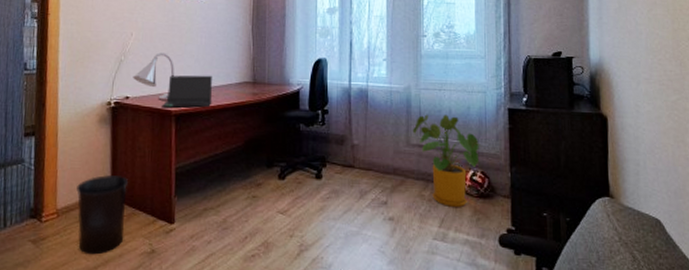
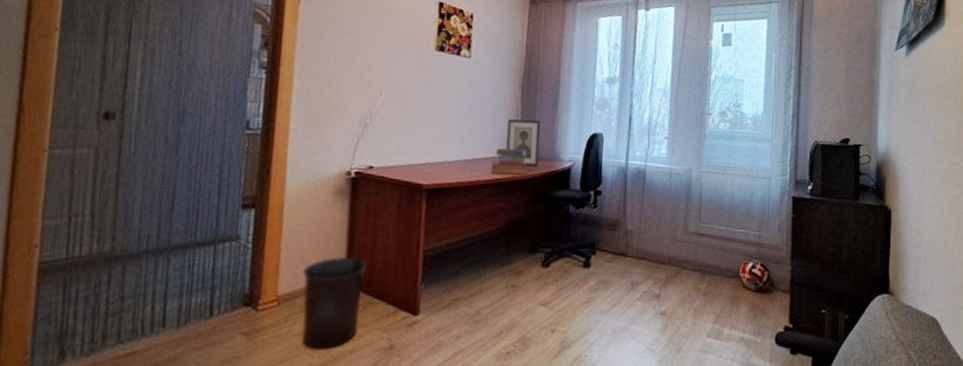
table lamp: present [133,52,174,100] -> none [379,117,429,173]
laptop: present [162,75,212,108] -> none [411,144,473,183]
books: none [228,76,260,99] -> present [490,148,527,176]
picture frame: none [241,49,271,92] -> present [506,119,541,167]
house plant: present [413,114,481,207] -> none [692,199,762,302]

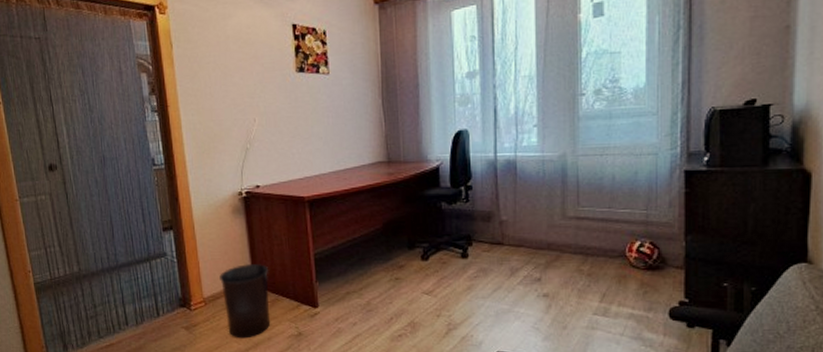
books: present [490,148,527,176] -> none [362,155,396,180]
picture frame: present [506,119,541,167] -> none [373,125,408,171]

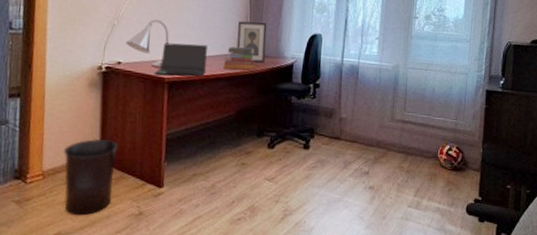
table lamp: none [261,137,303,187] -> present [125,19,169,68]
laptop: none [293,157,344,194] -> present [155,42,207,77]
books: none [362,155,396,180] -> present [223,47,255,71]
picture frame: none [373,125,408,171] -> present [236,21,267,63]

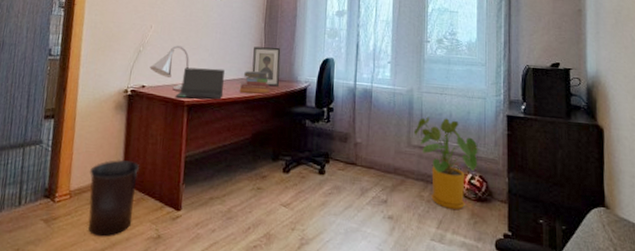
house plant: none [398,92,458,178] -> present [414,117,479,210]

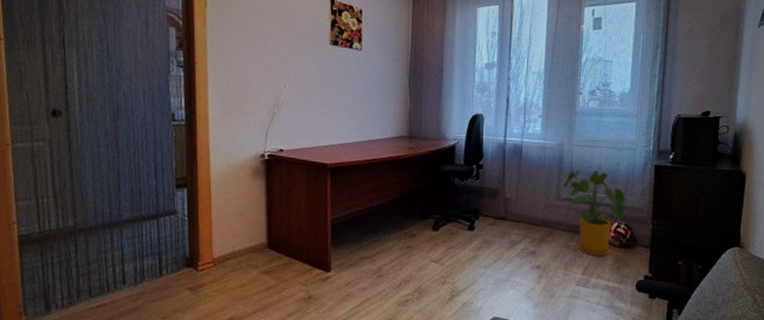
waste bin: present [88,159,139,237] -> none [232,225,284,301]
table lamp: present [150,45,190,91] -> none [287,105,329,154]
laptop: present [175,67,225,100] -> none [317,128,368,162]
books: present [239,71,270,94] -> none [384,130,416,153]
picture frame: present [252,46,281,87] -> none [397,104,427,146]

